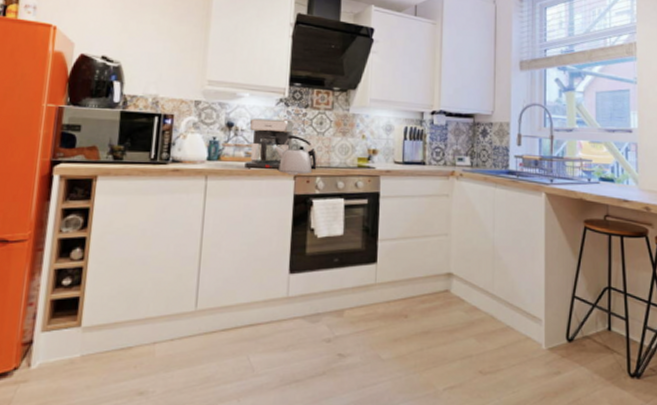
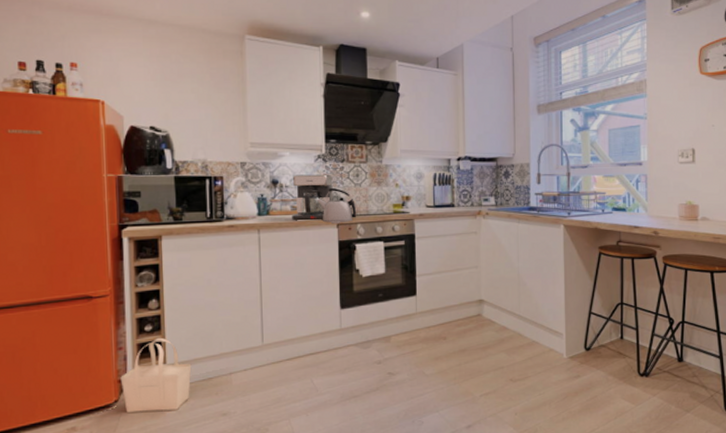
shopping bag: none [24,293,111,384] -> present [120,337,192,412]

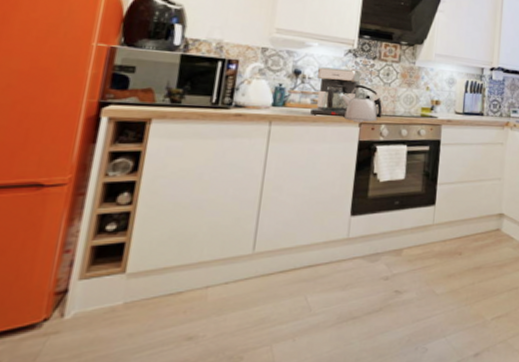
shopping bag: present [120,337,192,412] -> none [56,239,159,335]

